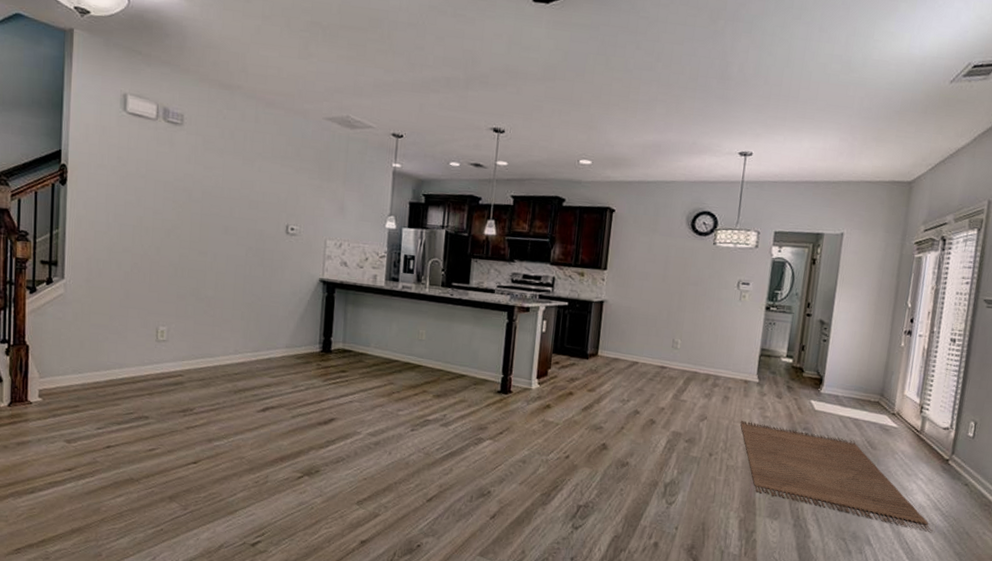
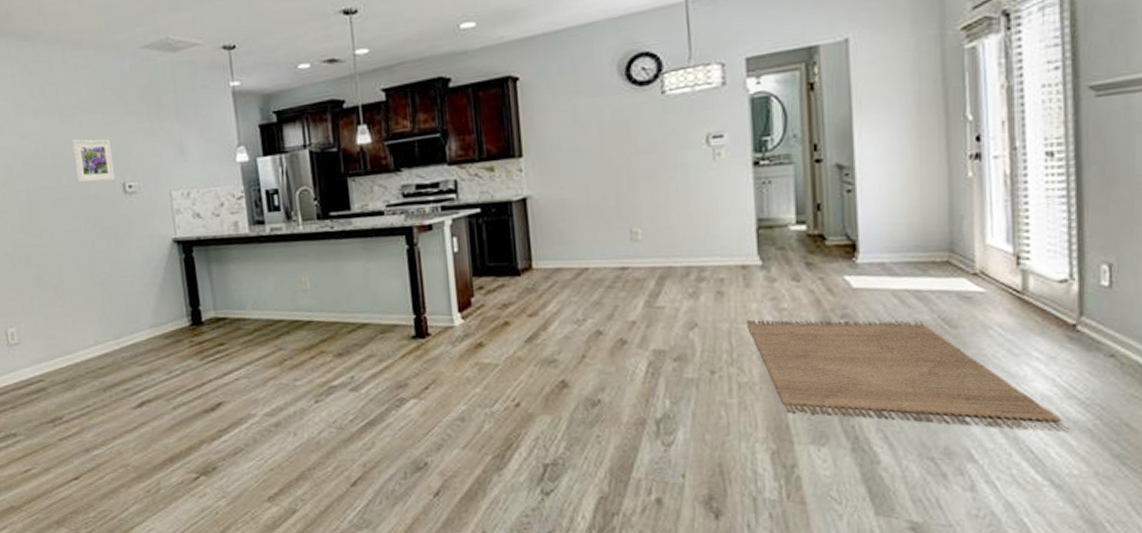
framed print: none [247,180,283,222] -> present [72,139,116,183]

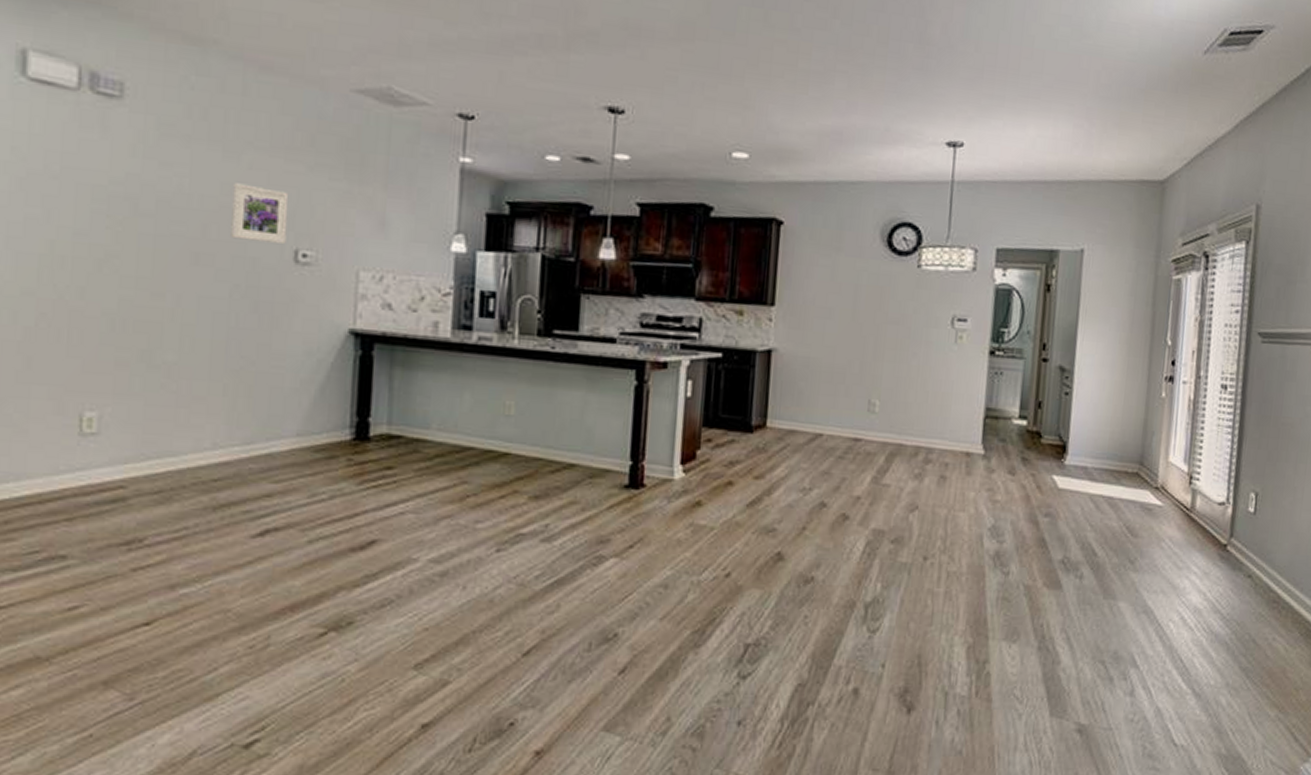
rug: present [747,319,1071,430] -> none [963,507,1213,642]

